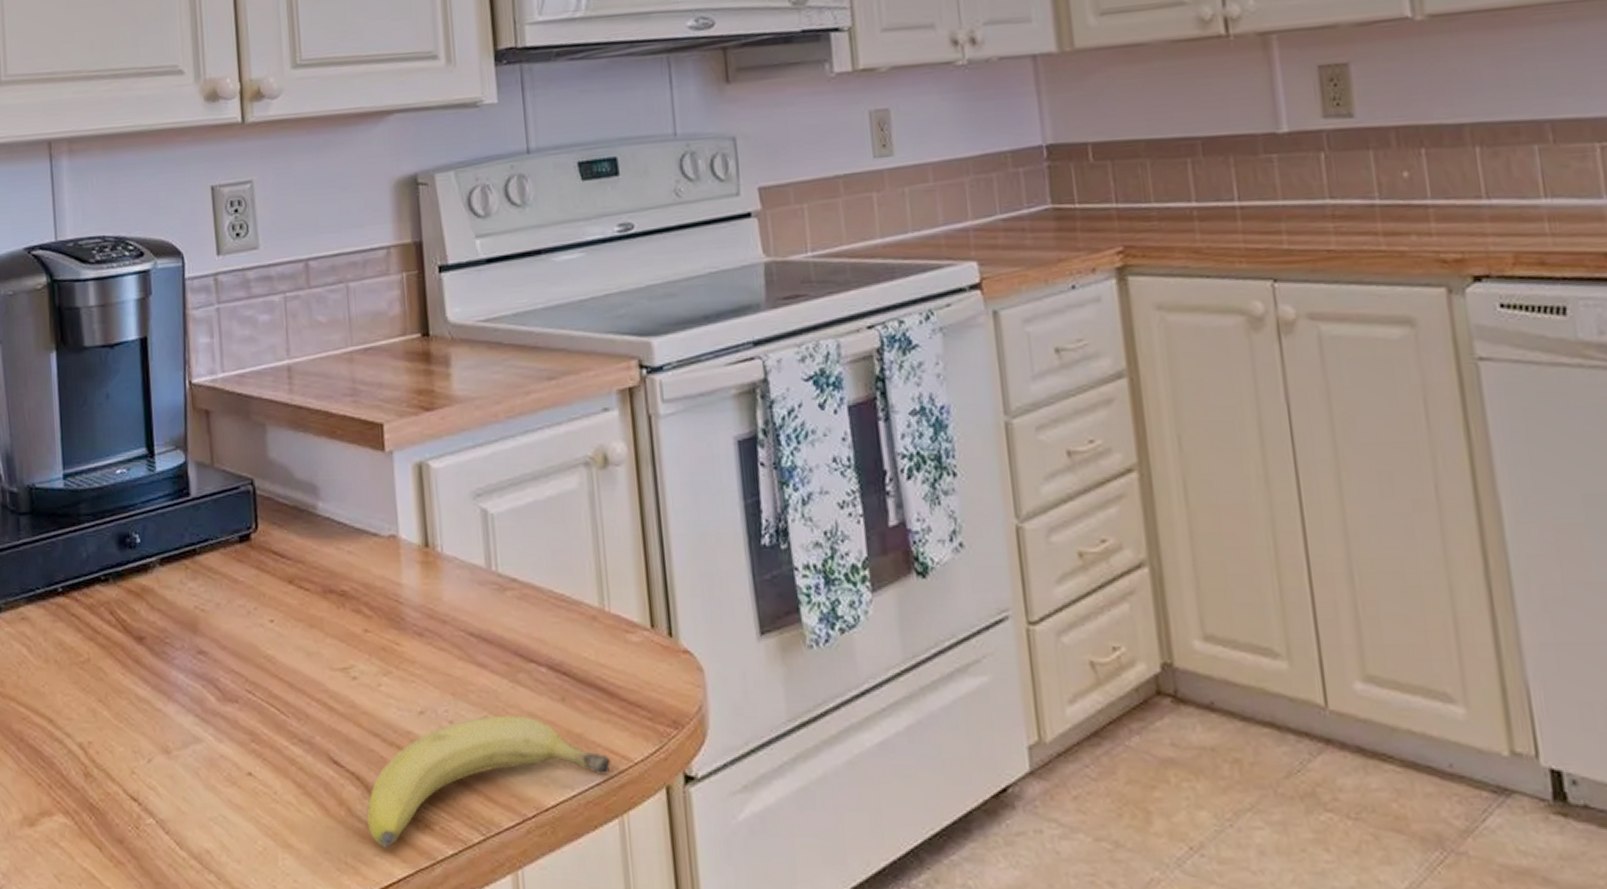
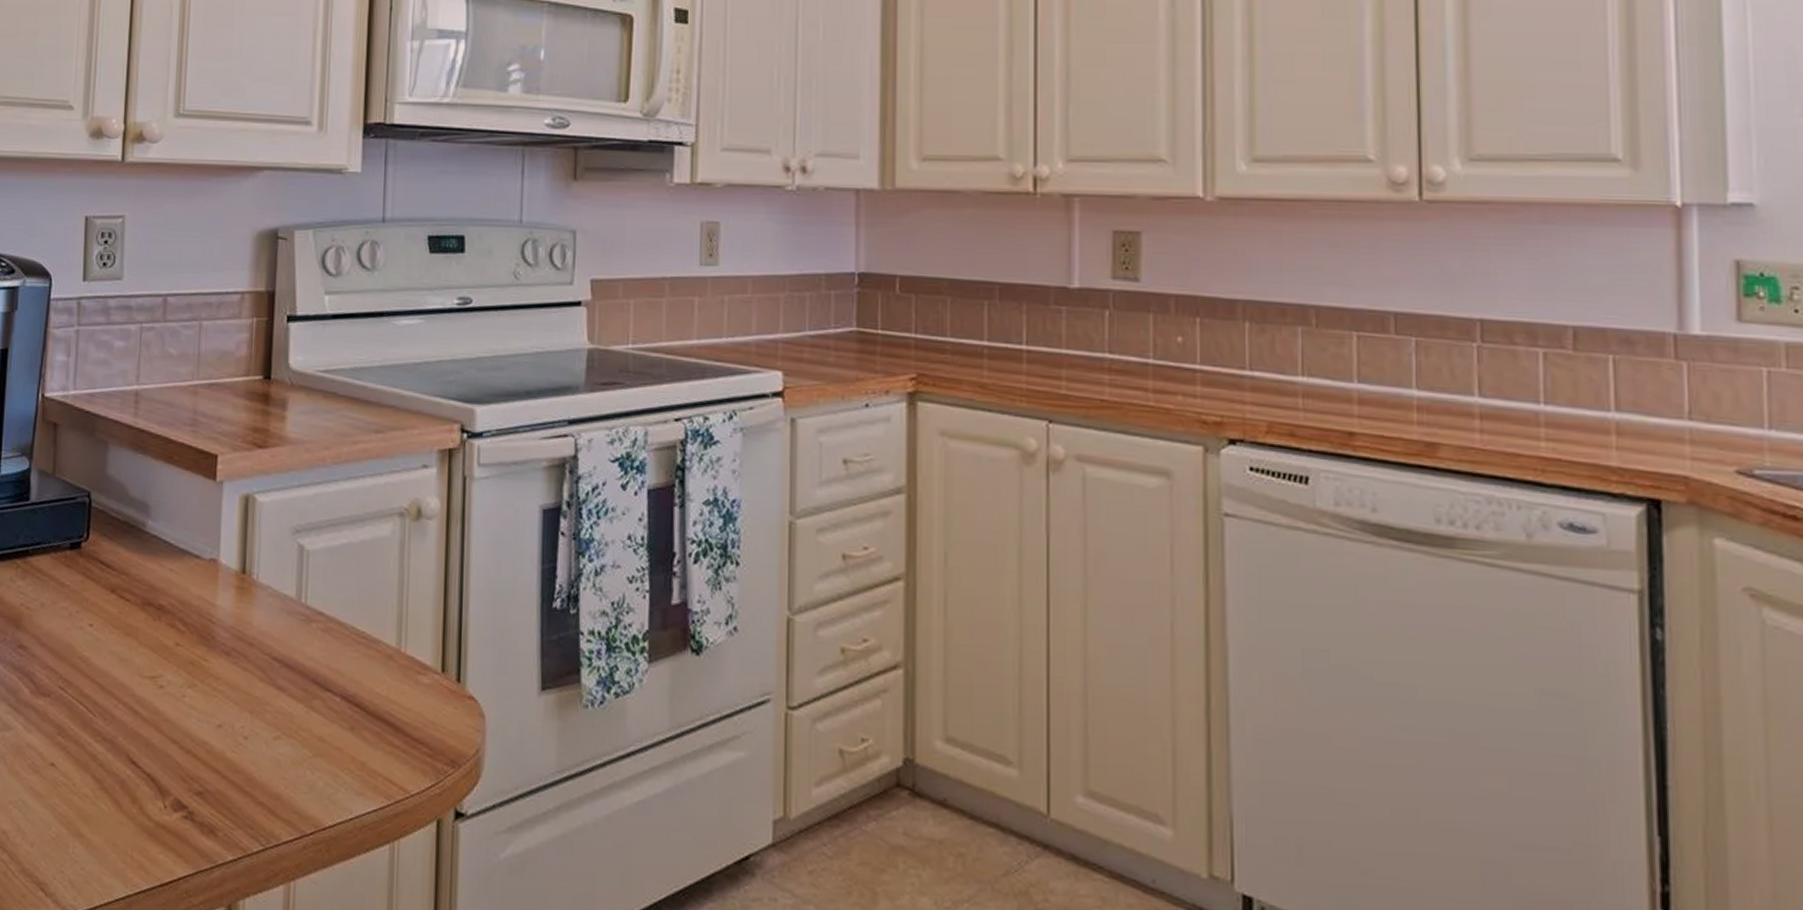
fruit: present [366,715,612,847] -> none [156,736,390,847]

